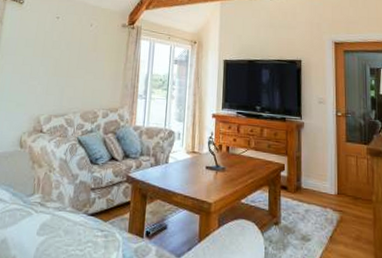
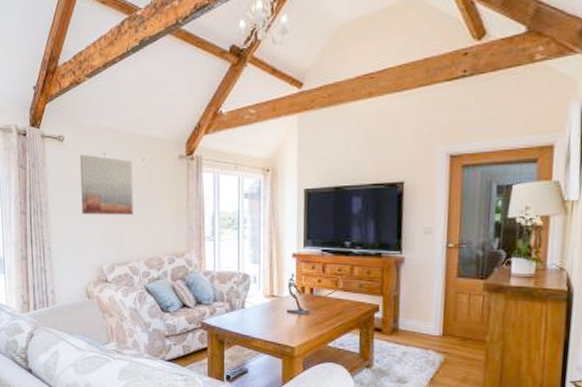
wall art: none [28,16,82,71] -> present [80,154,133,215]

